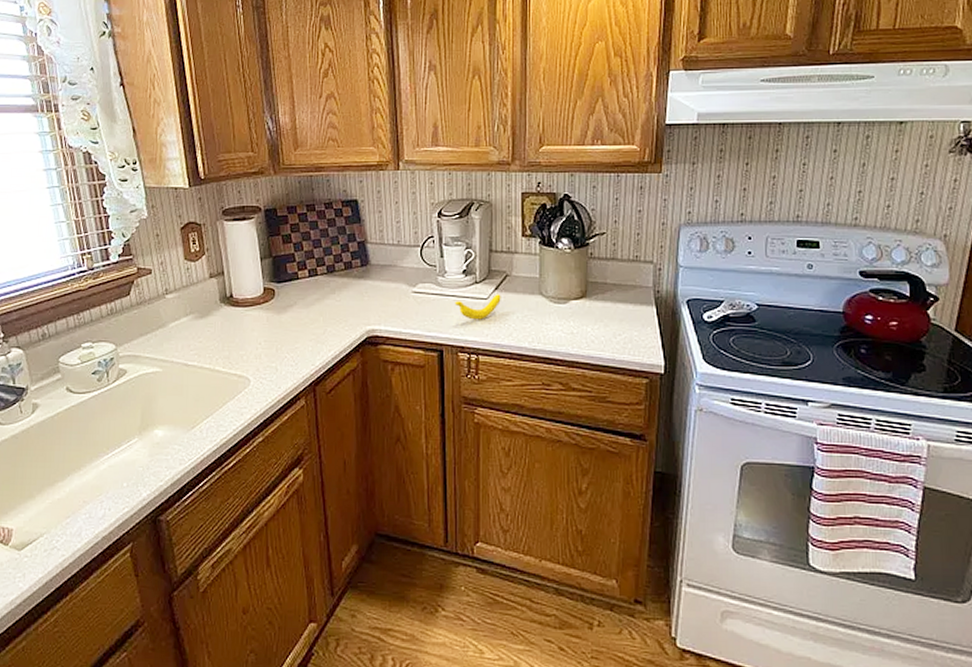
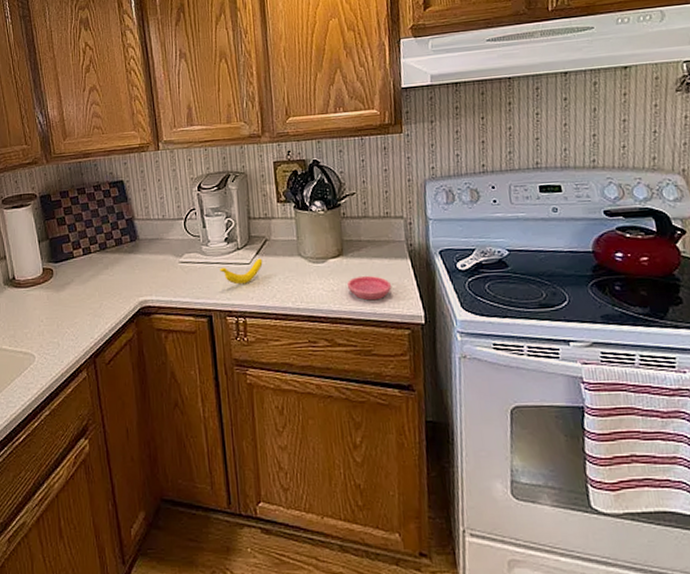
saucer: none [587,320,633,346] -> present [347,275,391,301]

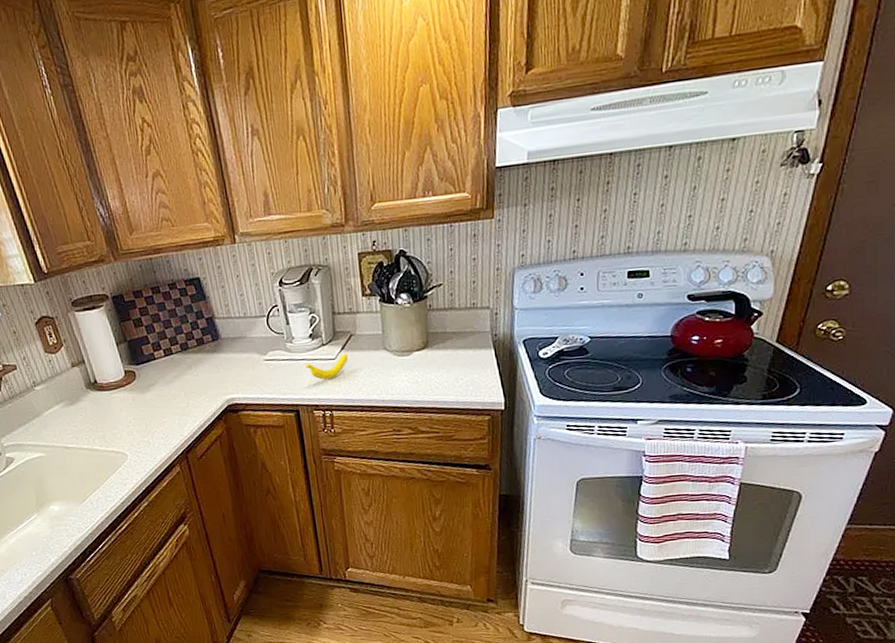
saucer: present [347,275,391,301] -> none [431,366,474,391]

